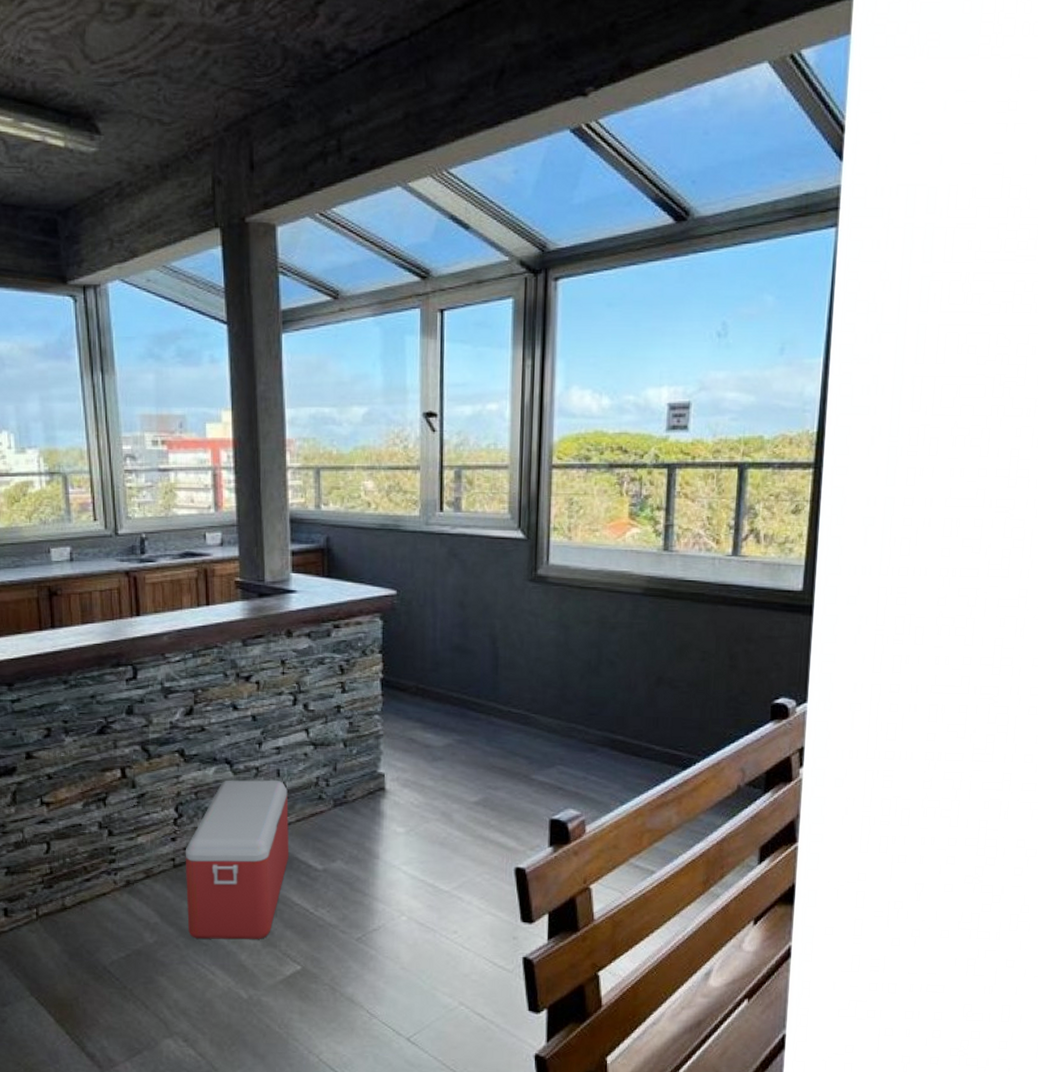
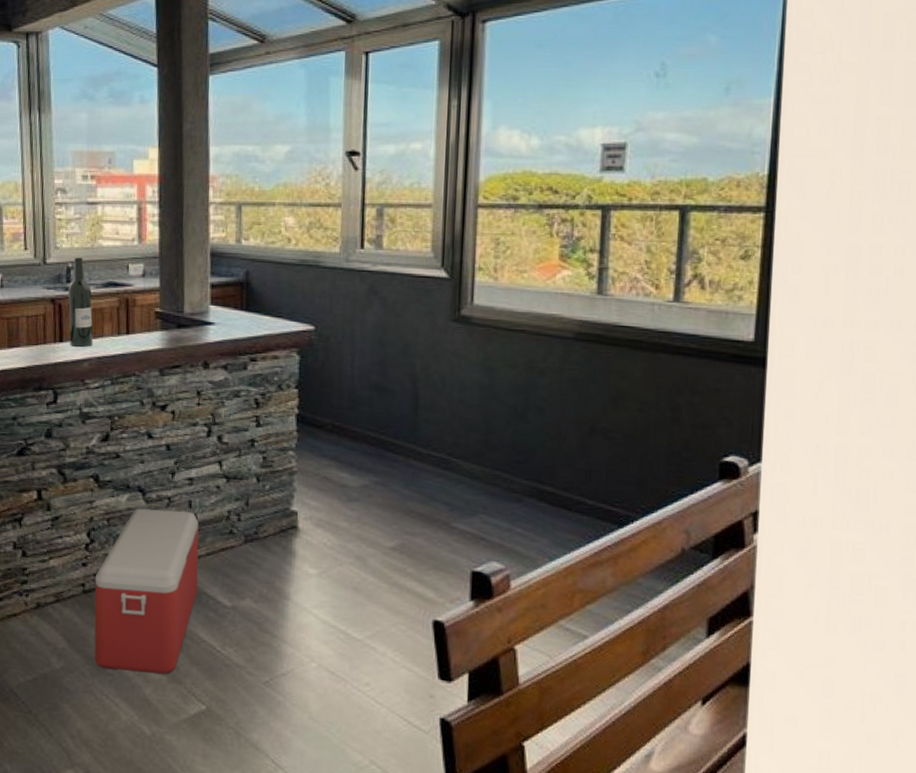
wine bottle: none [143,527,171,621] -> present [68,257,93,348]

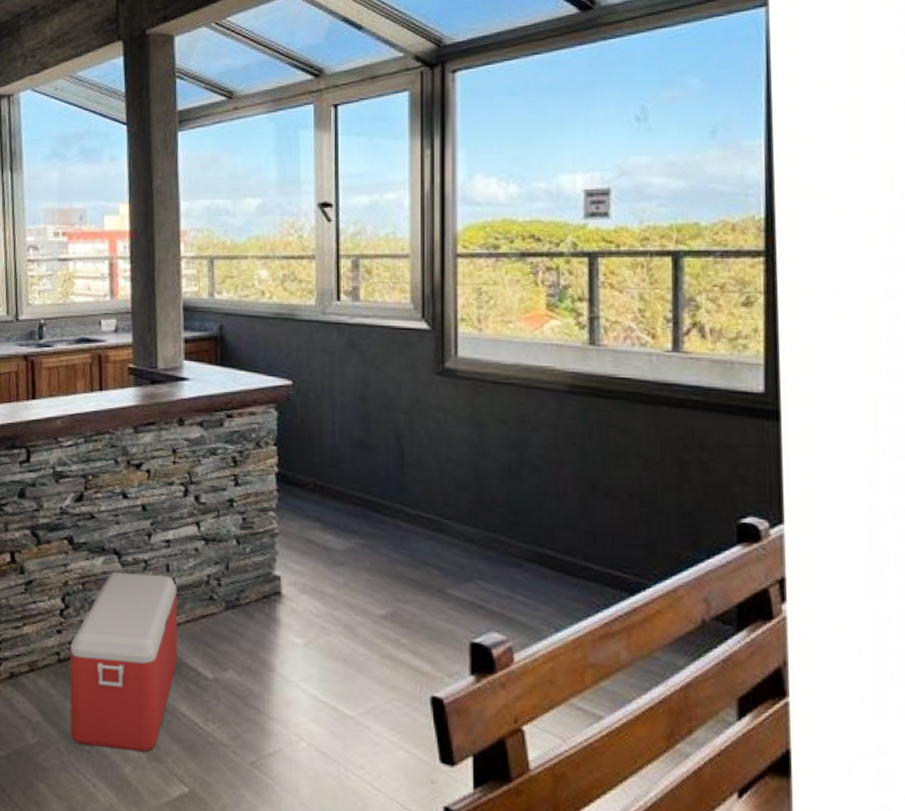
wine bottle: present [68,257,93,348] -> none [40,314,66,405]

